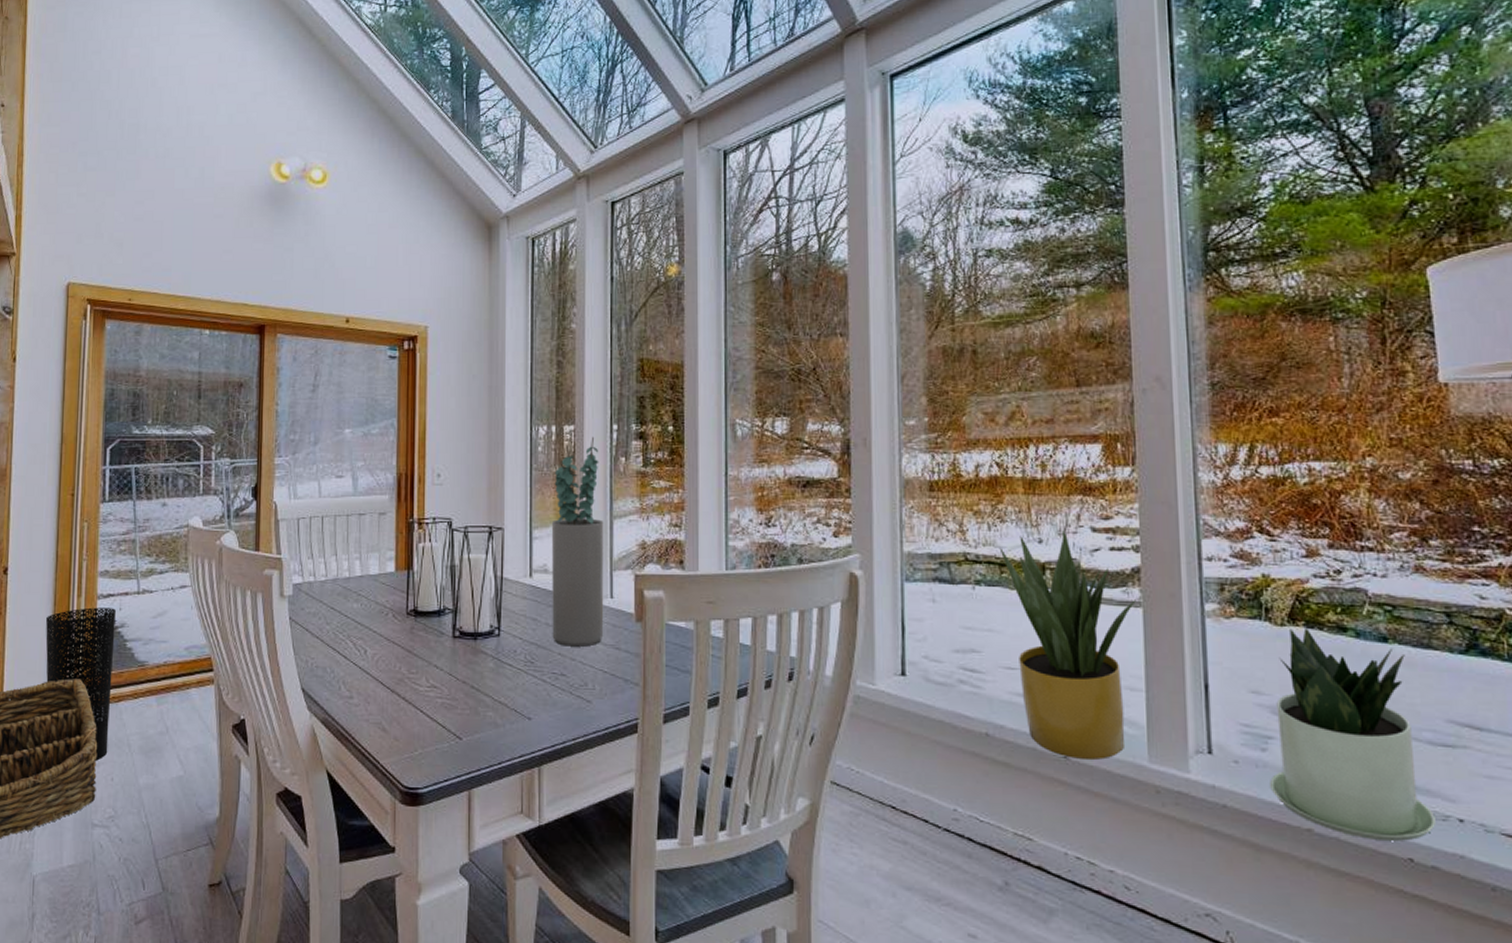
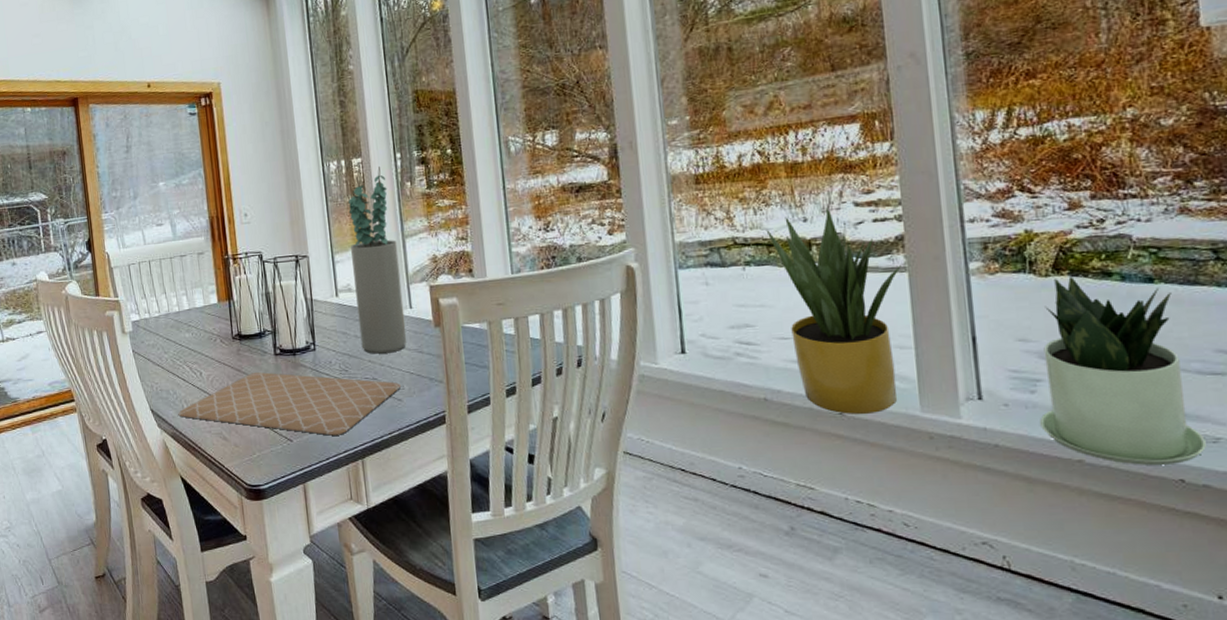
placemat: none [333,656,592,737] -> present [178,372,402,436]

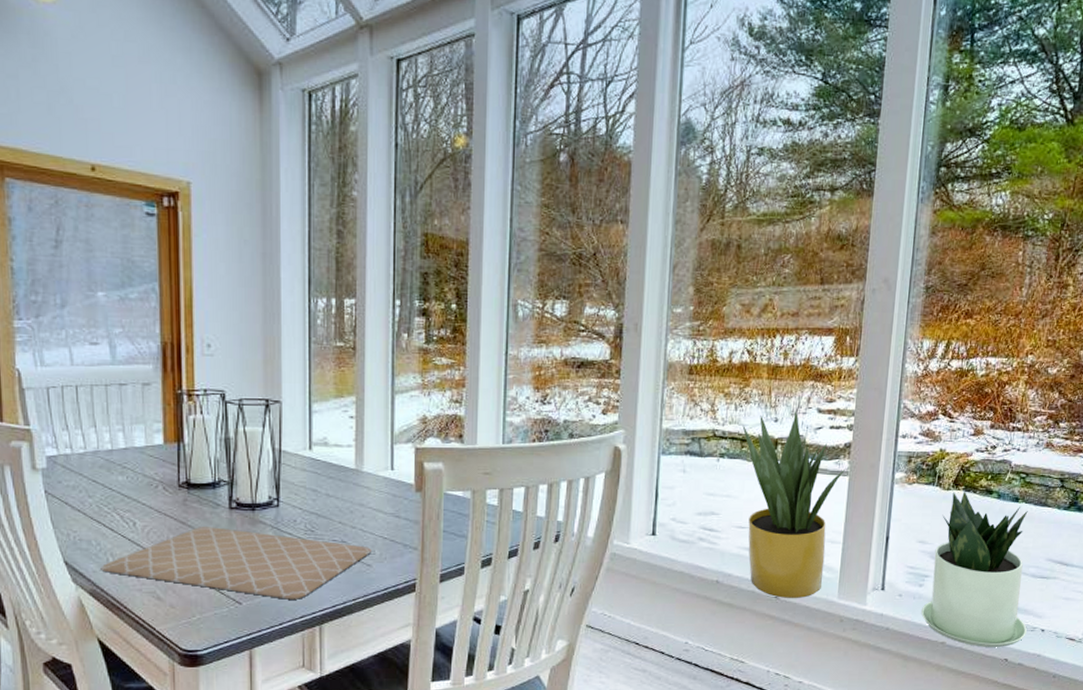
vase: present [348,167,407,354] -> none [332,312,385,515]

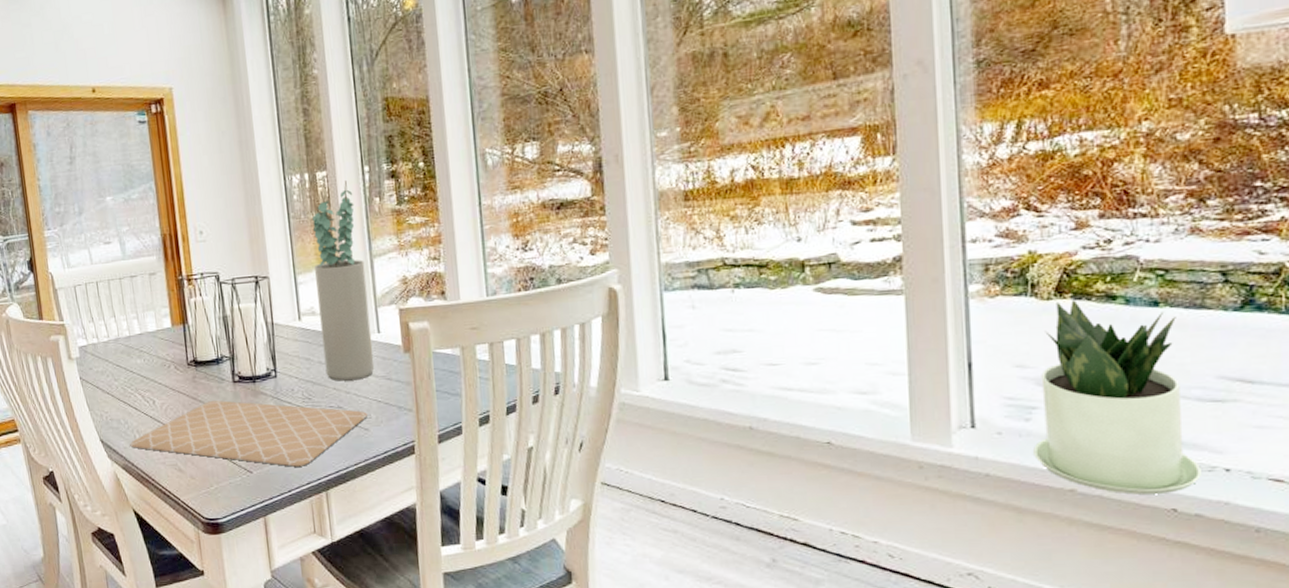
vase: none [332,312,385,515] -> present [312,181,375,381]
planter: present [742,411,845,599] -> none [757,226,898,444]

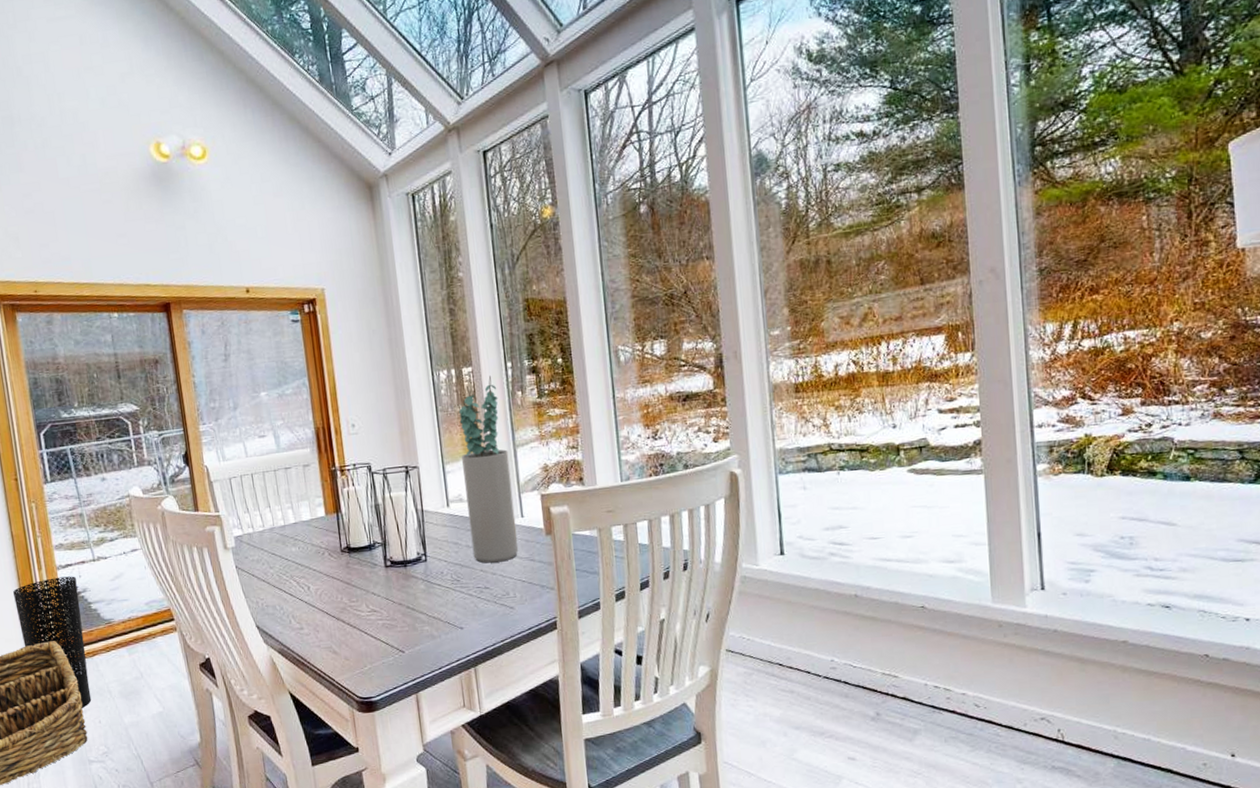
placemat: present [130,400,368,467] -> none [285,584,514,645]
planter: present [1033,300,1203,495] -> none [1092,476,1228,644]

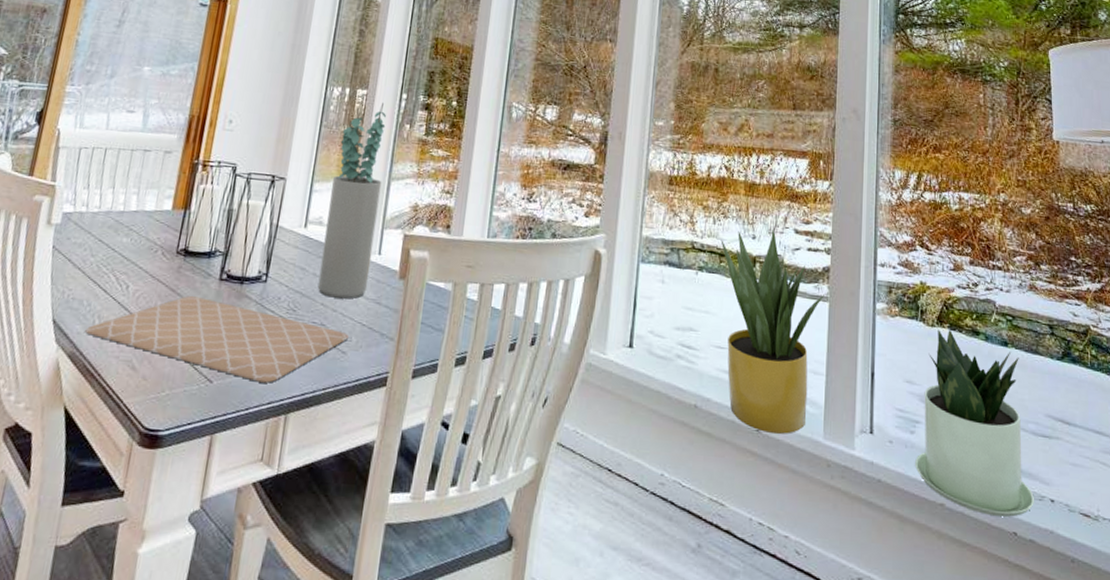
placemat: none [285,584,514,645] -> present [85,296,350,383]
planter: none [859,415,978,608] -> present [720,230,824,435]
planter: none [1092,476,1228,644] -> present [915,330,1035,517]

